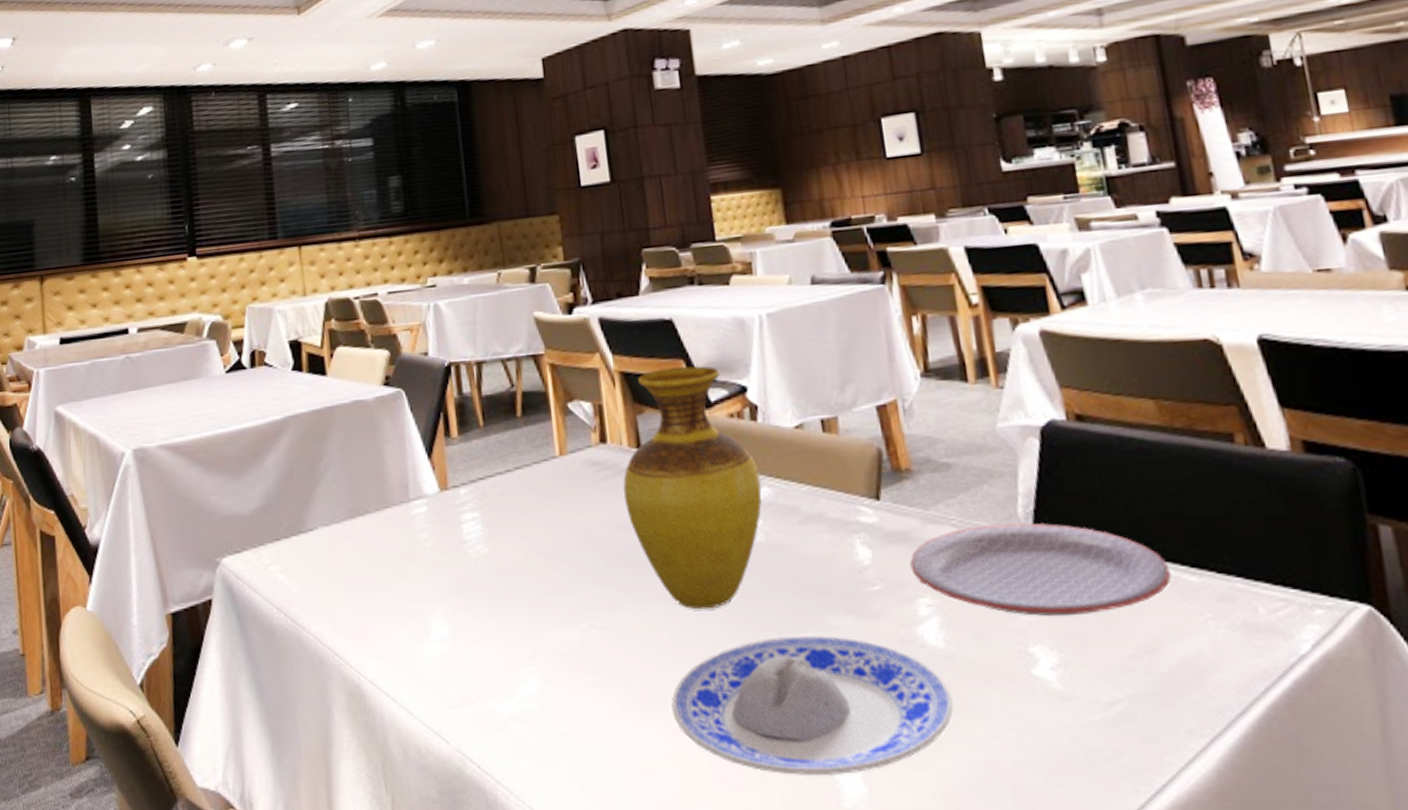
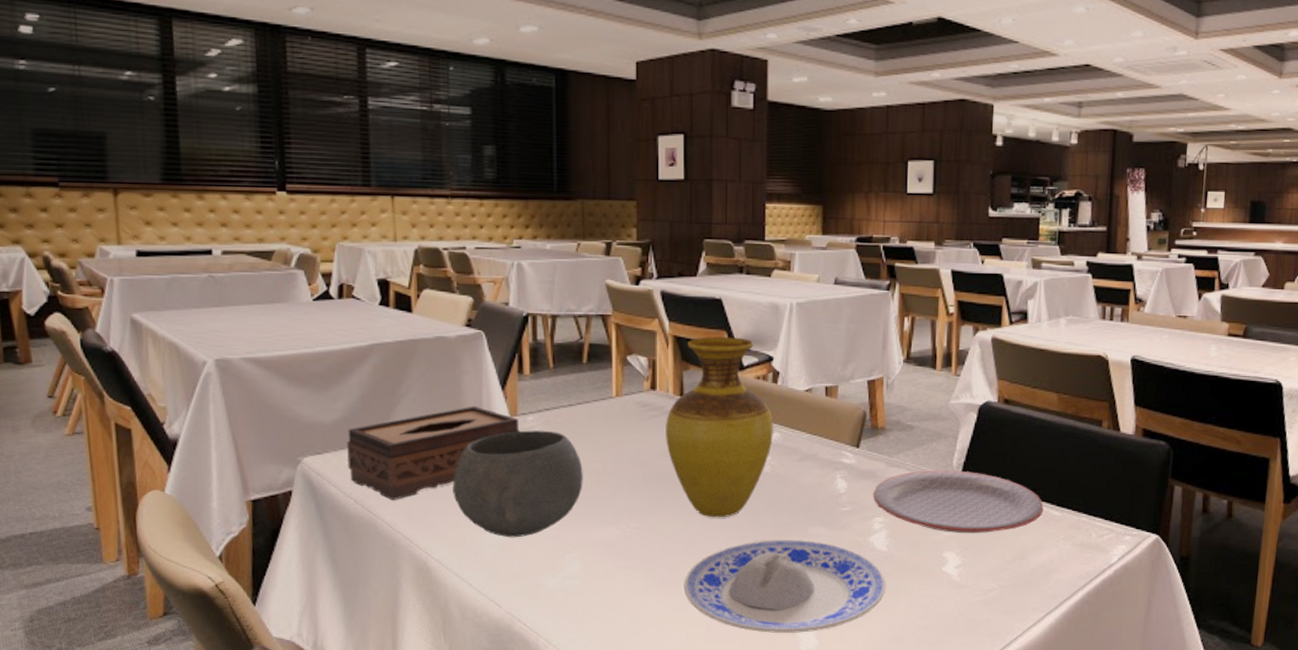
tissue box: none [266,481,454,605] -> present [346,406,521,500]
bowl: none [382,505,532,648] -> present [453,430,583,538]

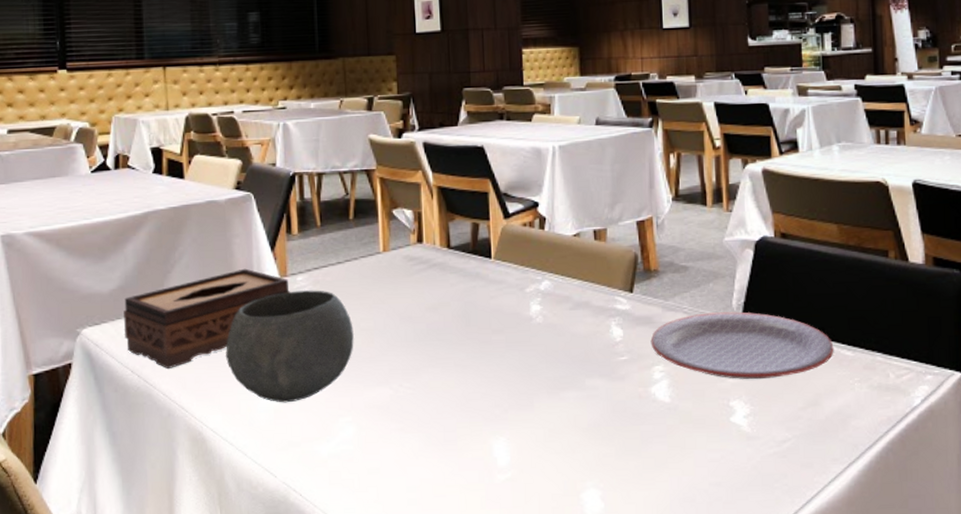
vase: present [666,337,773,518] -> none [434,184,544,374]
plate: present [684,540,886,633] -> none [460,393,672,496]

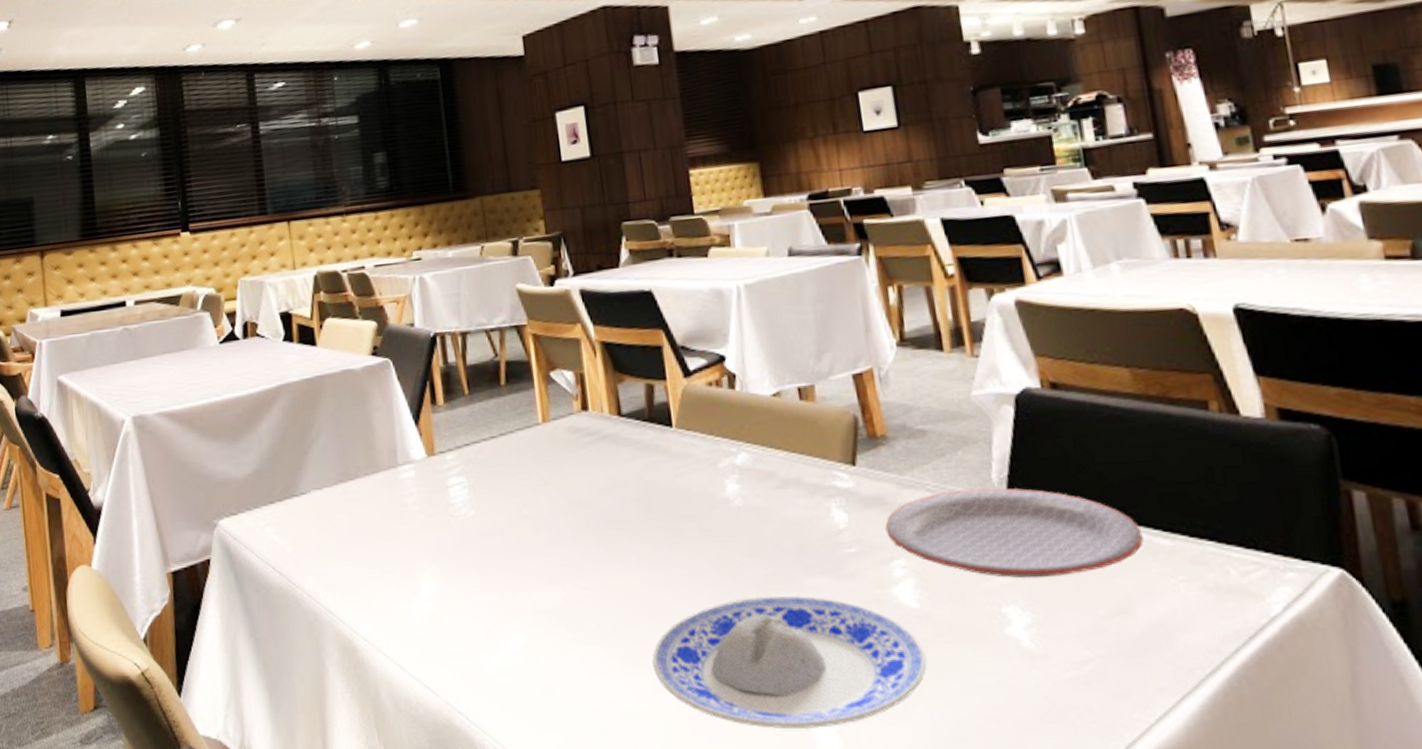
tissue box: present [123,268,291,369] -> none [261,446,440,565]
bowl: present [226,290,354,403] -> none [372,470,517,606]
plate: none [460,393,672,496] -> present [652,596,927,728]

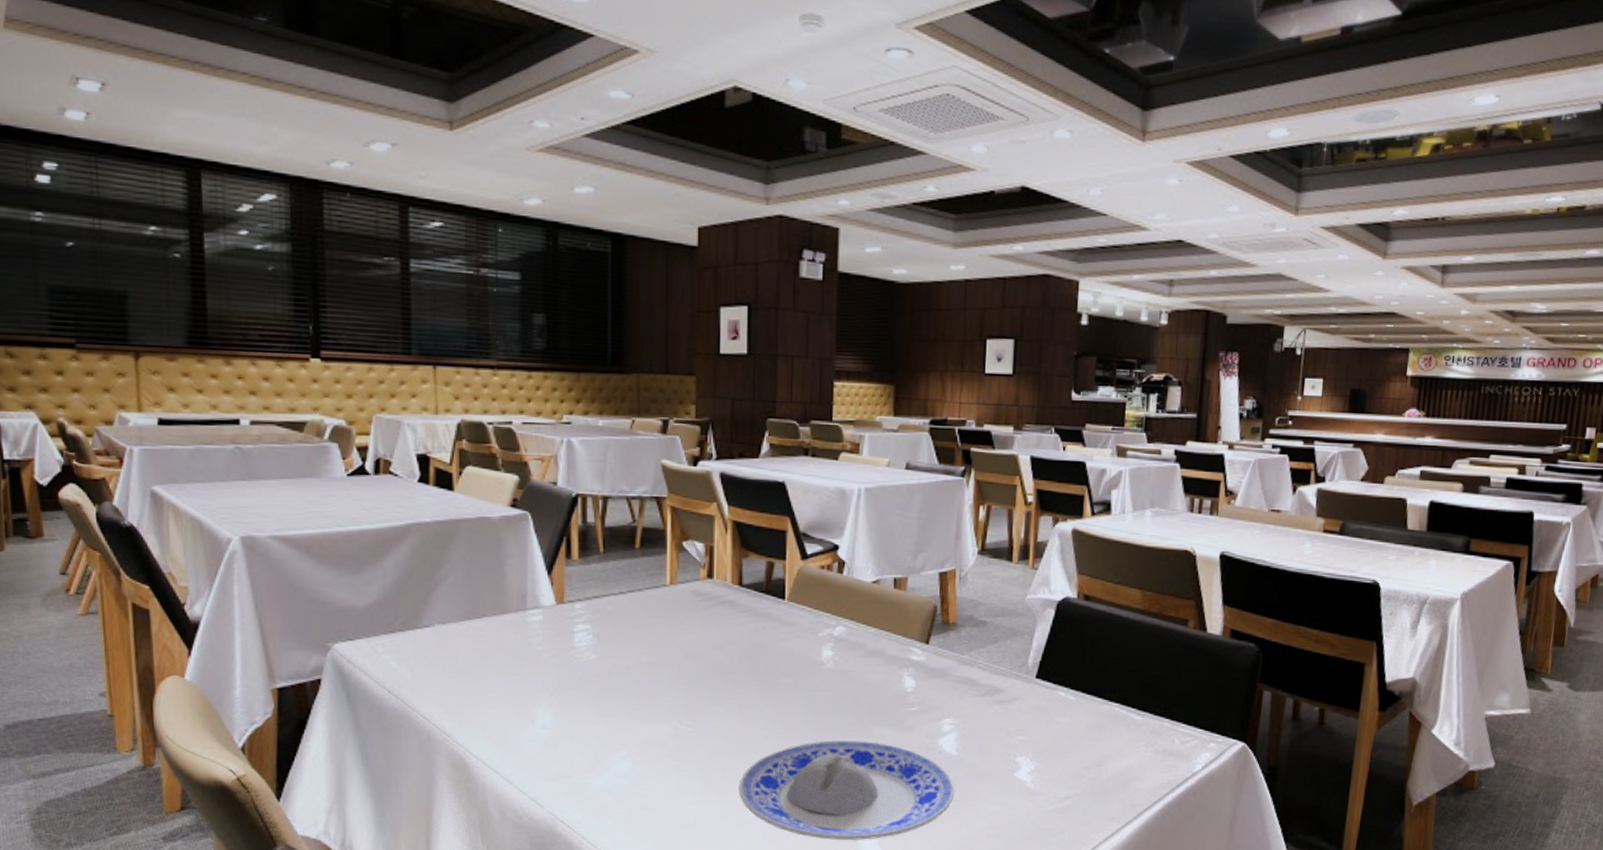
plate: present [885,488,1144,578] -> none [942,669,1124,738]

